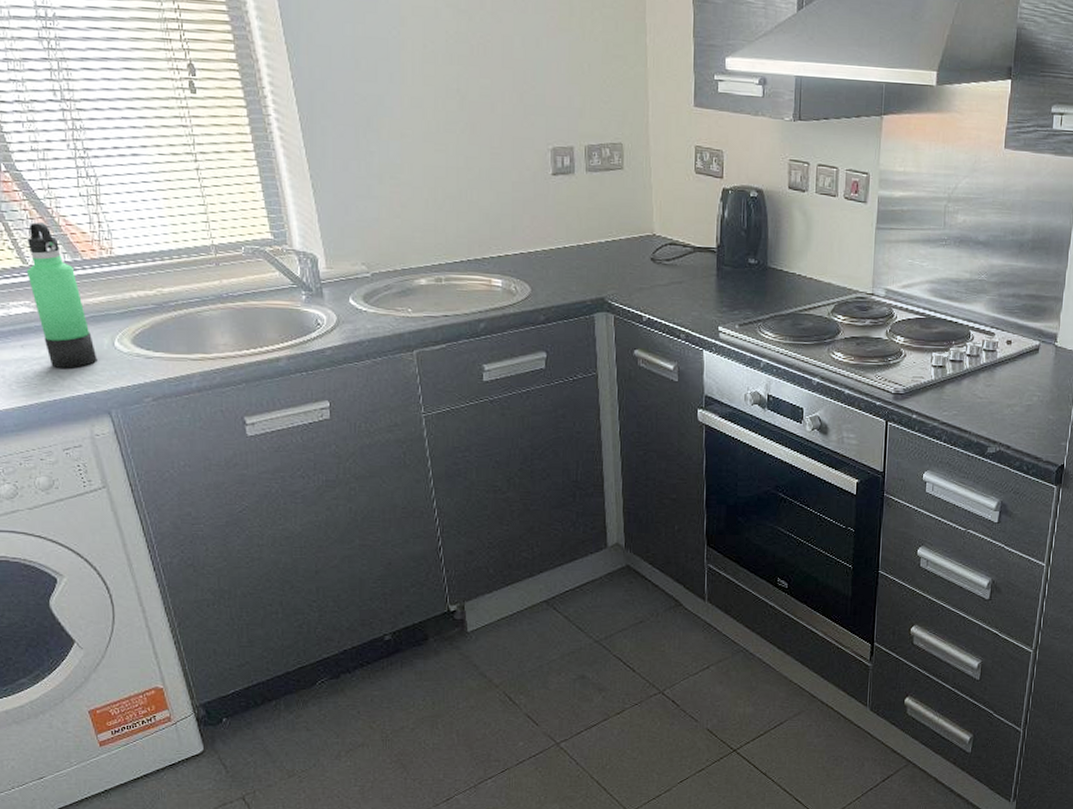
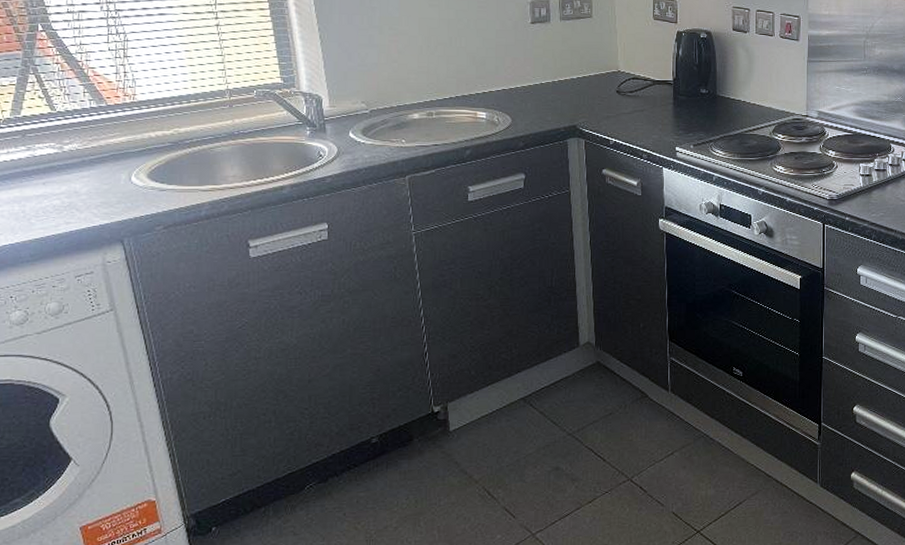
thermos bottle: present [27,222,98,368] -> none [54,74,114,202]

